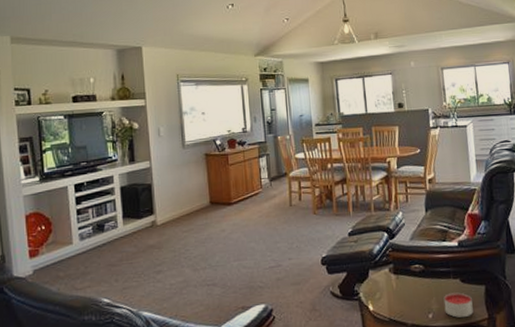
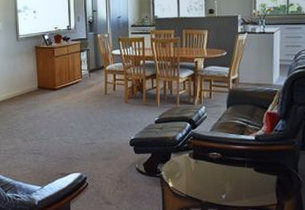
candle: present [443,292,473,318] -> none [237,179,264,200]

